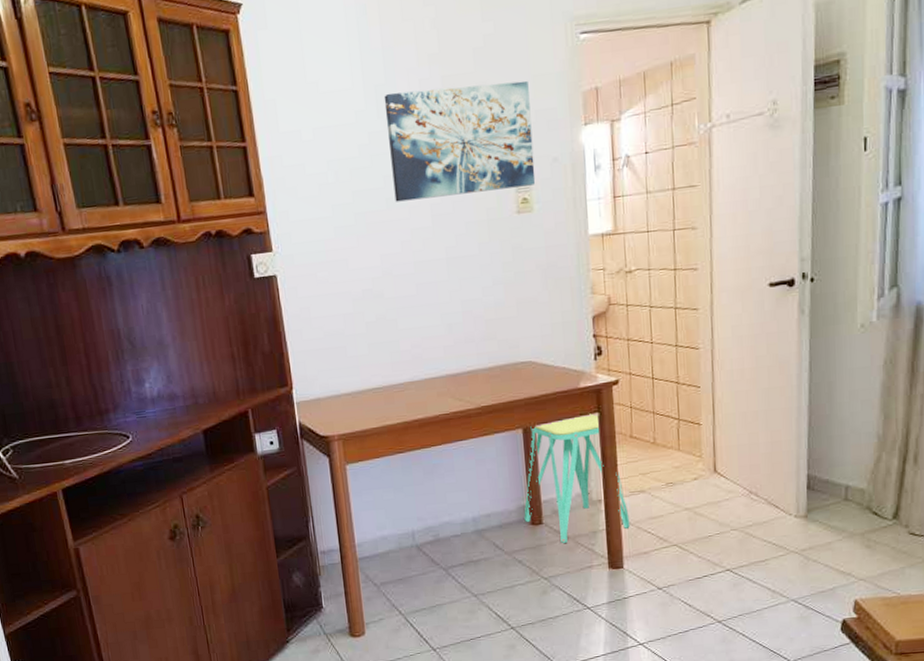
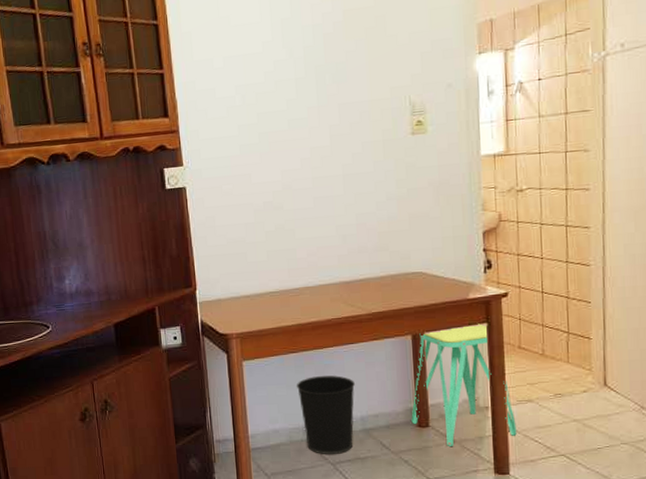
wall art: present [384,81,536,202] -> none [289,14,430,123]
wastebasket: none [403,475,466,560] -> present [296,375,355,455]

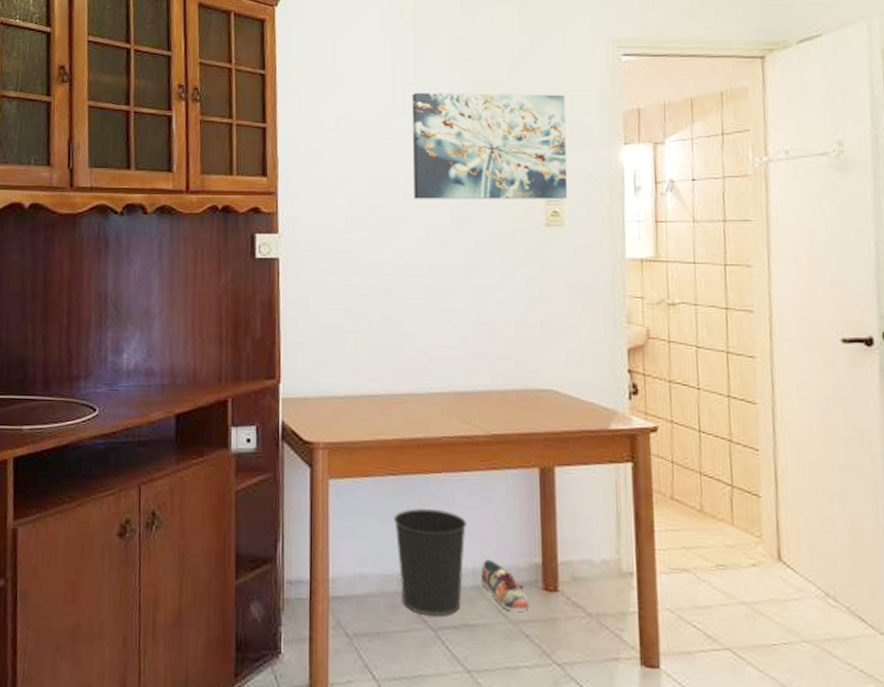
wall art: none [289,14,430,123] -> present [411,92,568,199]
shoe: none [367,408,406,445] -> present [480,559,528,612]
stool: present [411,323,517,446] -> none [536,462,669,622]

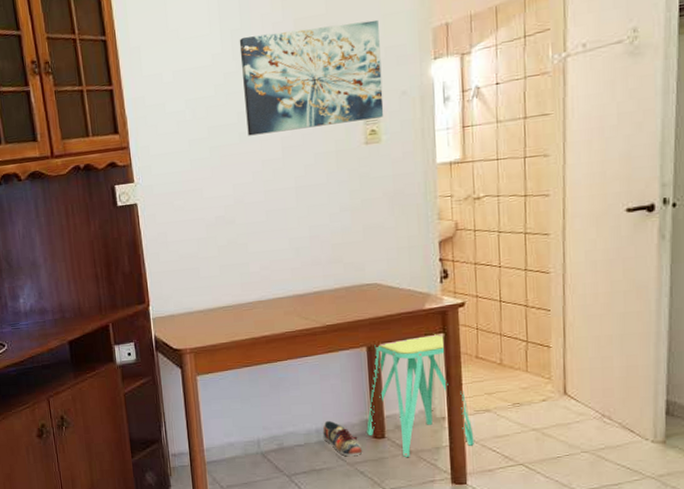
wastebasket: present [393,508,466,617] -> none [250,388,310,467]
stool: none [536,462,669,622] -> present [367,334,474,457]

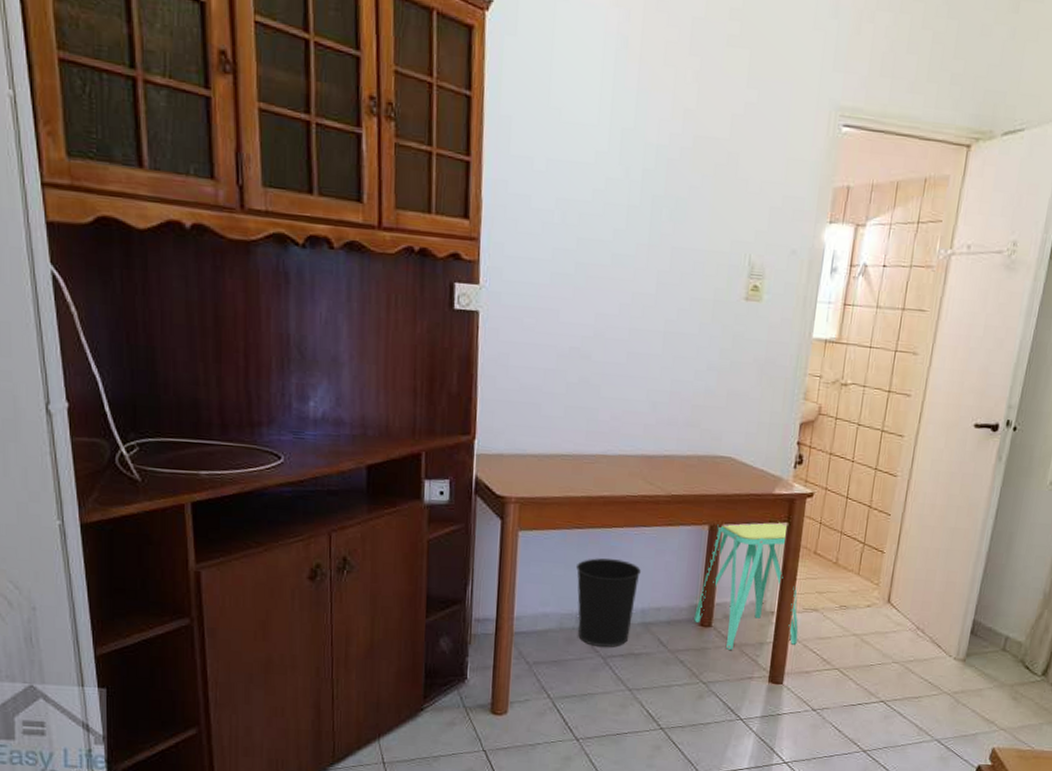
wall art: present [239,20,384,136] -> none [621,140,782,274]
wastebasket: none [250,388,310,467] -> present [575,558,641,648]
shoe: present [322,420,362,457] -> none [648,600,686,643]

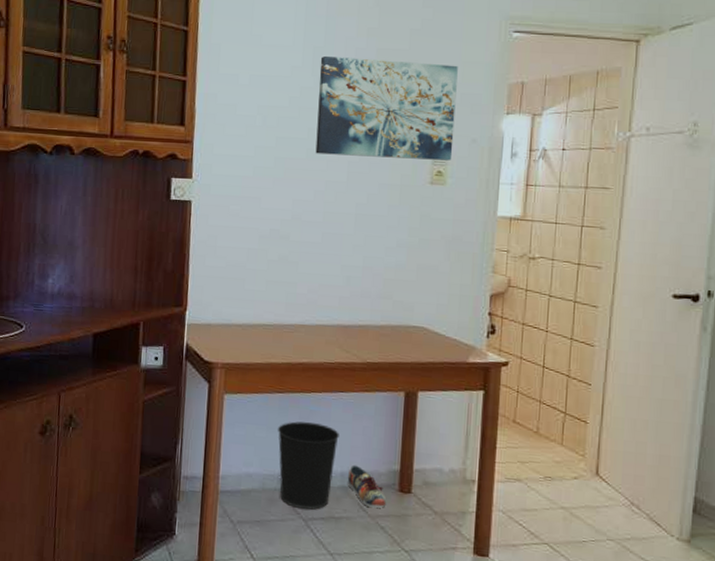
wall art: none [621,140,782,274] -> present [315,55,458,161]
shoe: none [648,600,686,643] -> present [347,464,386,508]
stool: present [694,522,799,650] -> none [393,390,502,518]

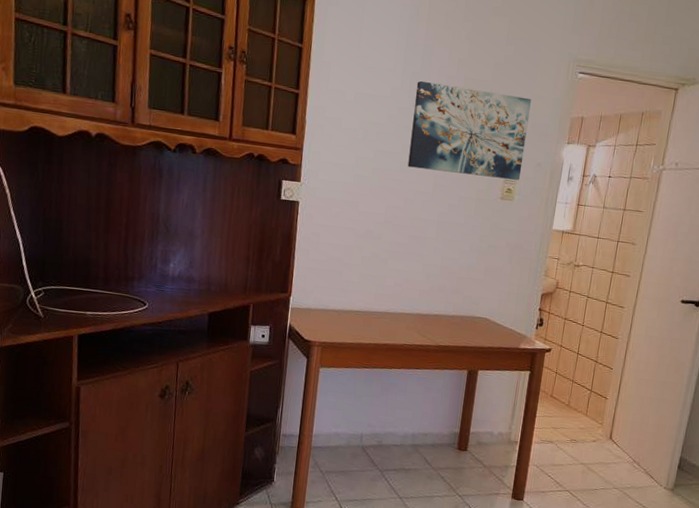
wastebasket: present [277,421,339,510] -> none [362,391,413,463]
shoe: present [347,464,386,508] -> none [417,427,447,462]

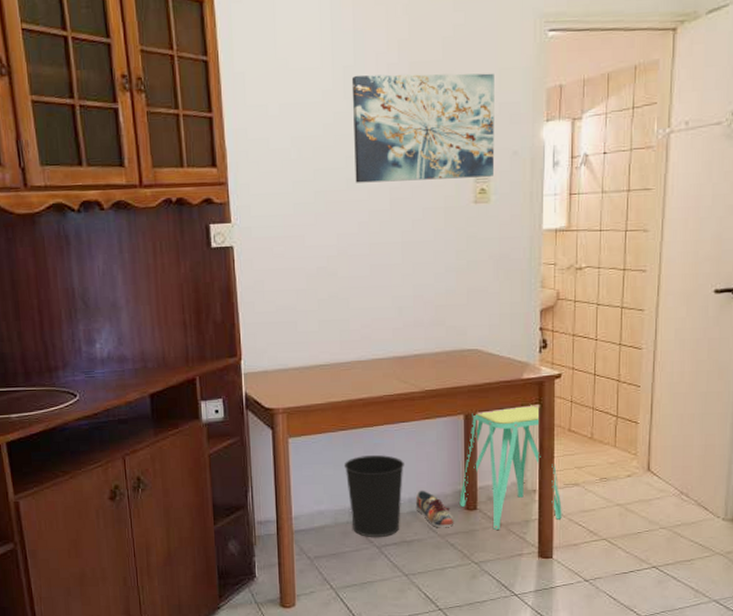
wastebasket: none [362,391,413,463] -> present [343,455,404,538]
shoe: none [417,427,447,462] -> present [415,490,453,528]
stool: none [453,370,537,470] -> present [459,405,562,530]

